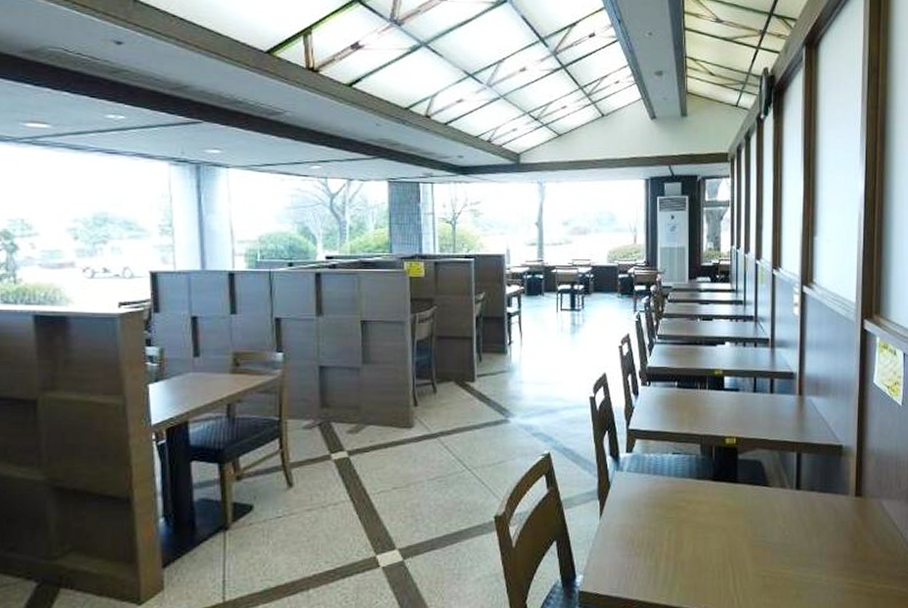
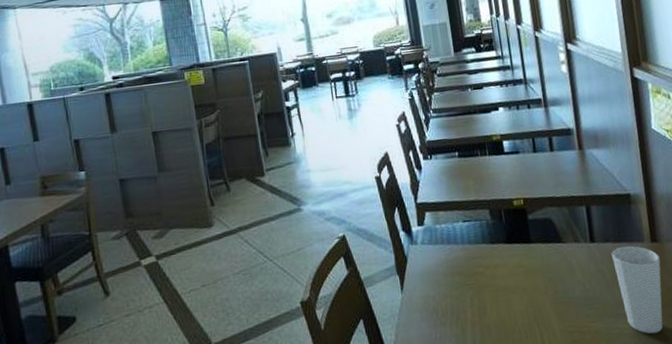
cup: none [815,497,861,587] -> present [611,245,663,334]

